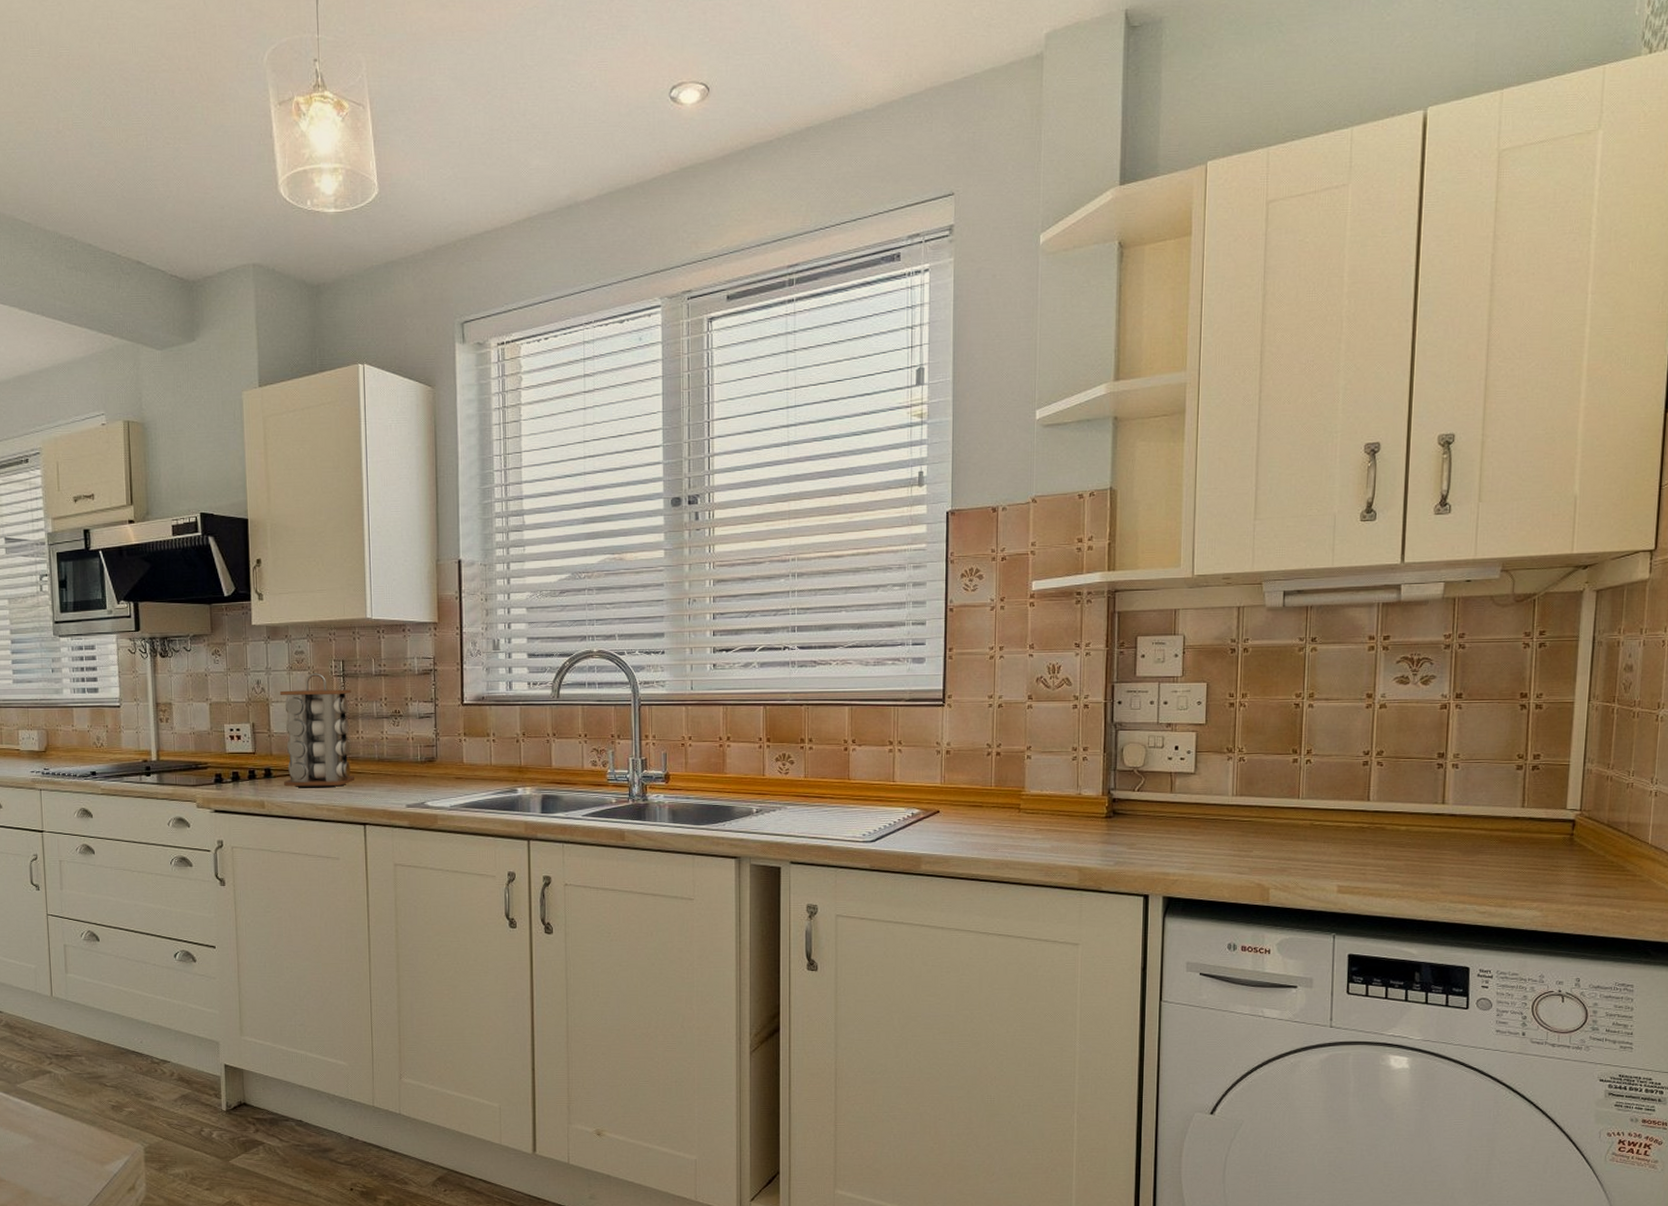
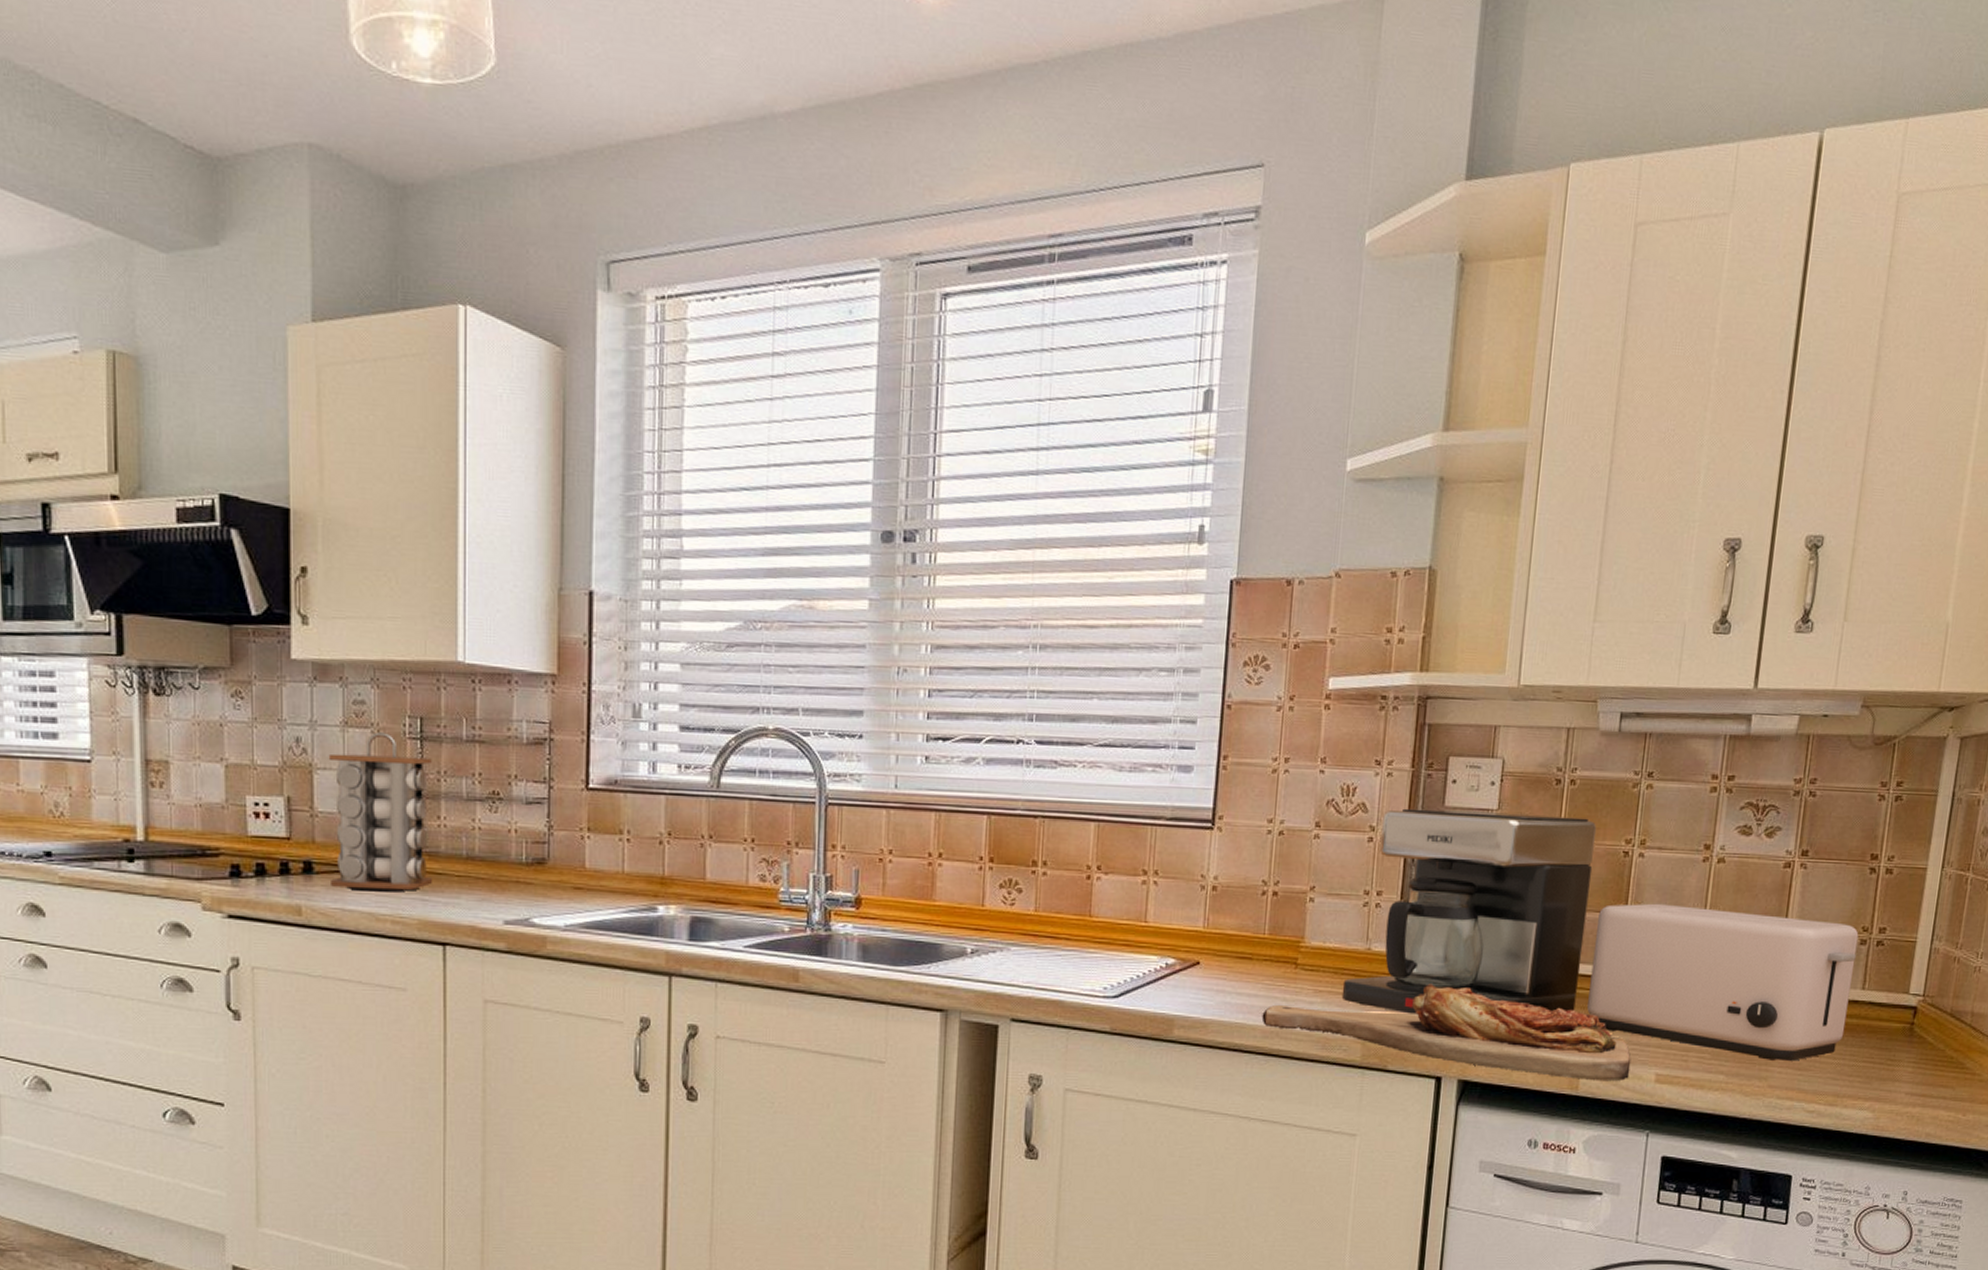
cutting board: none [993,819,1315,894] -> present [1261,984,1632,1082]
coffee maker: none [1059,678,1270,845] -> present [1341,808,1597,1014]
toaster: none [1272,744,1515,871] -> present [1587,903,1859,1061]

